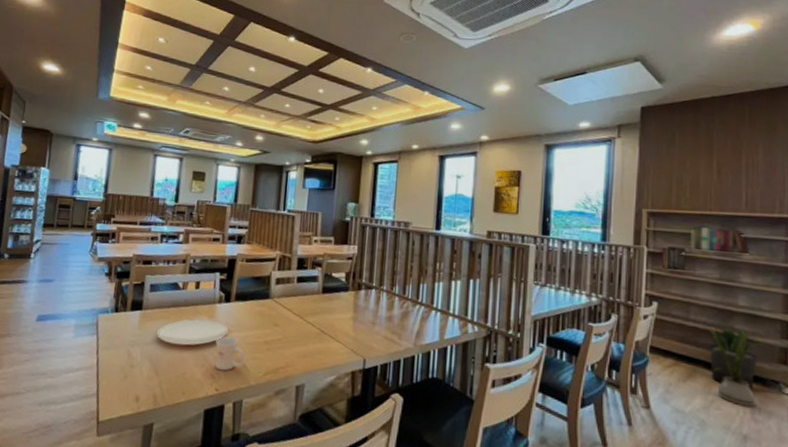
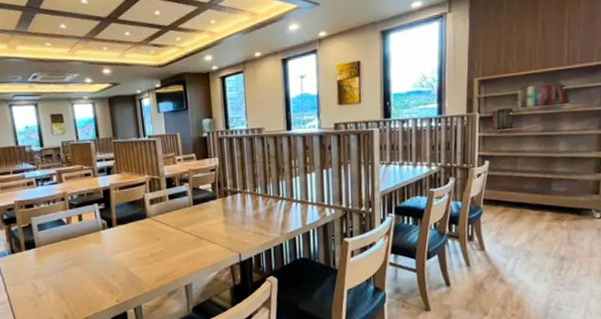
plate: present [156,319,229,346] -> none [53,245,117,272]
mug: present [214,336,245,371] -> none [107,256,136,285]
house plant: present [701,316,771,407] -> none [526,165,585,234]
planter: present [710,320,757,390] -> none [534,167,574,220]

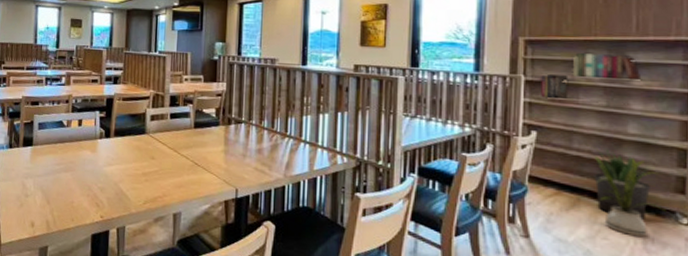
house plant: none [526,165,585,234] -> present [585,144,666,237]
planter: none [534,167,574,220] -> present [595,149,650,220]

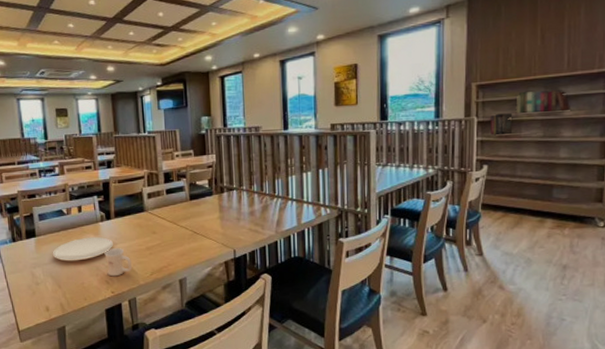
plate: none [46,153,110,178] -> present [52,236,114,262]
mug: none [98,168,125,200] -> present [104,248,132,277]
house plant: present [585,144,666,237] -> none [526,171,588,242]
planter: present [595,149,650,220] -> none [534,173,576,228]

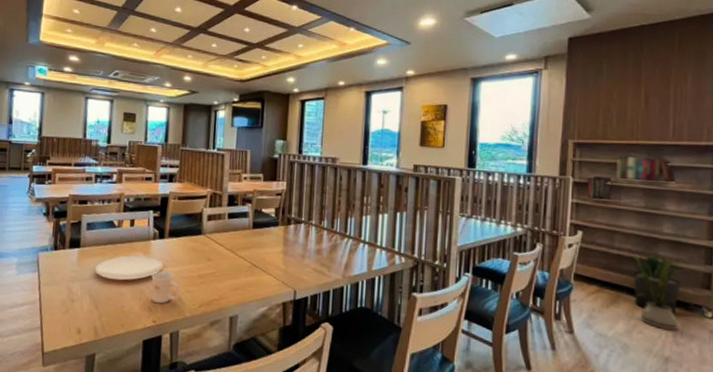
house plant: none [526,171,588,242] -> present [625,244,694,331]
planter: none [534,173,576,228] -> present [633,248,681,314]

